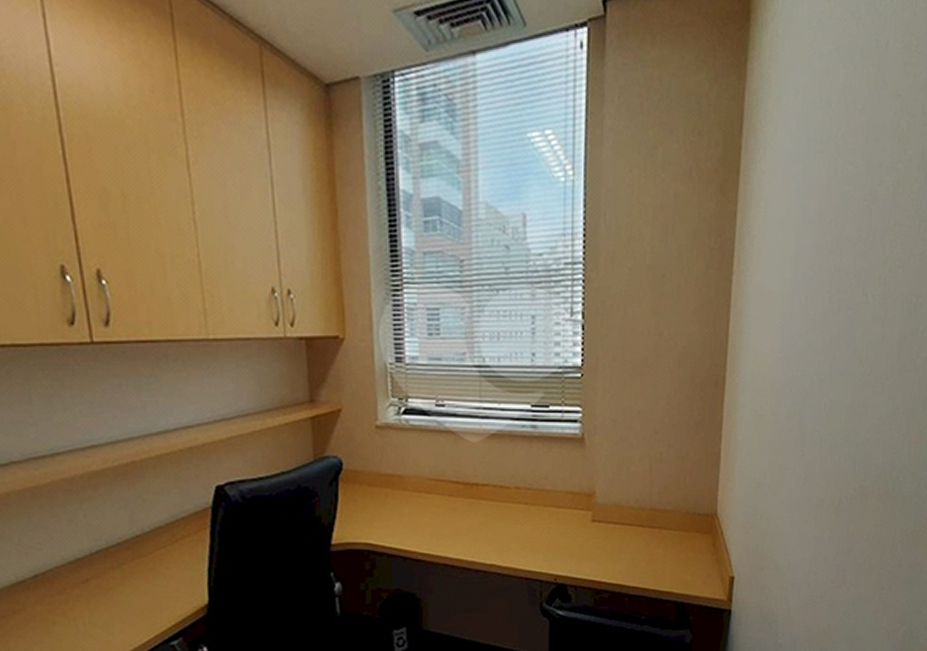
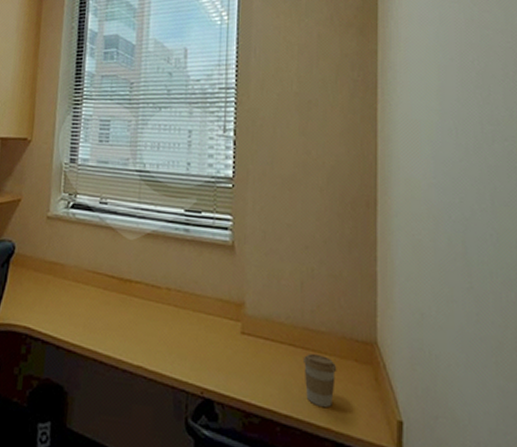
coffee cup: none [650,531,680,575] -> present [304,354,337,407]

